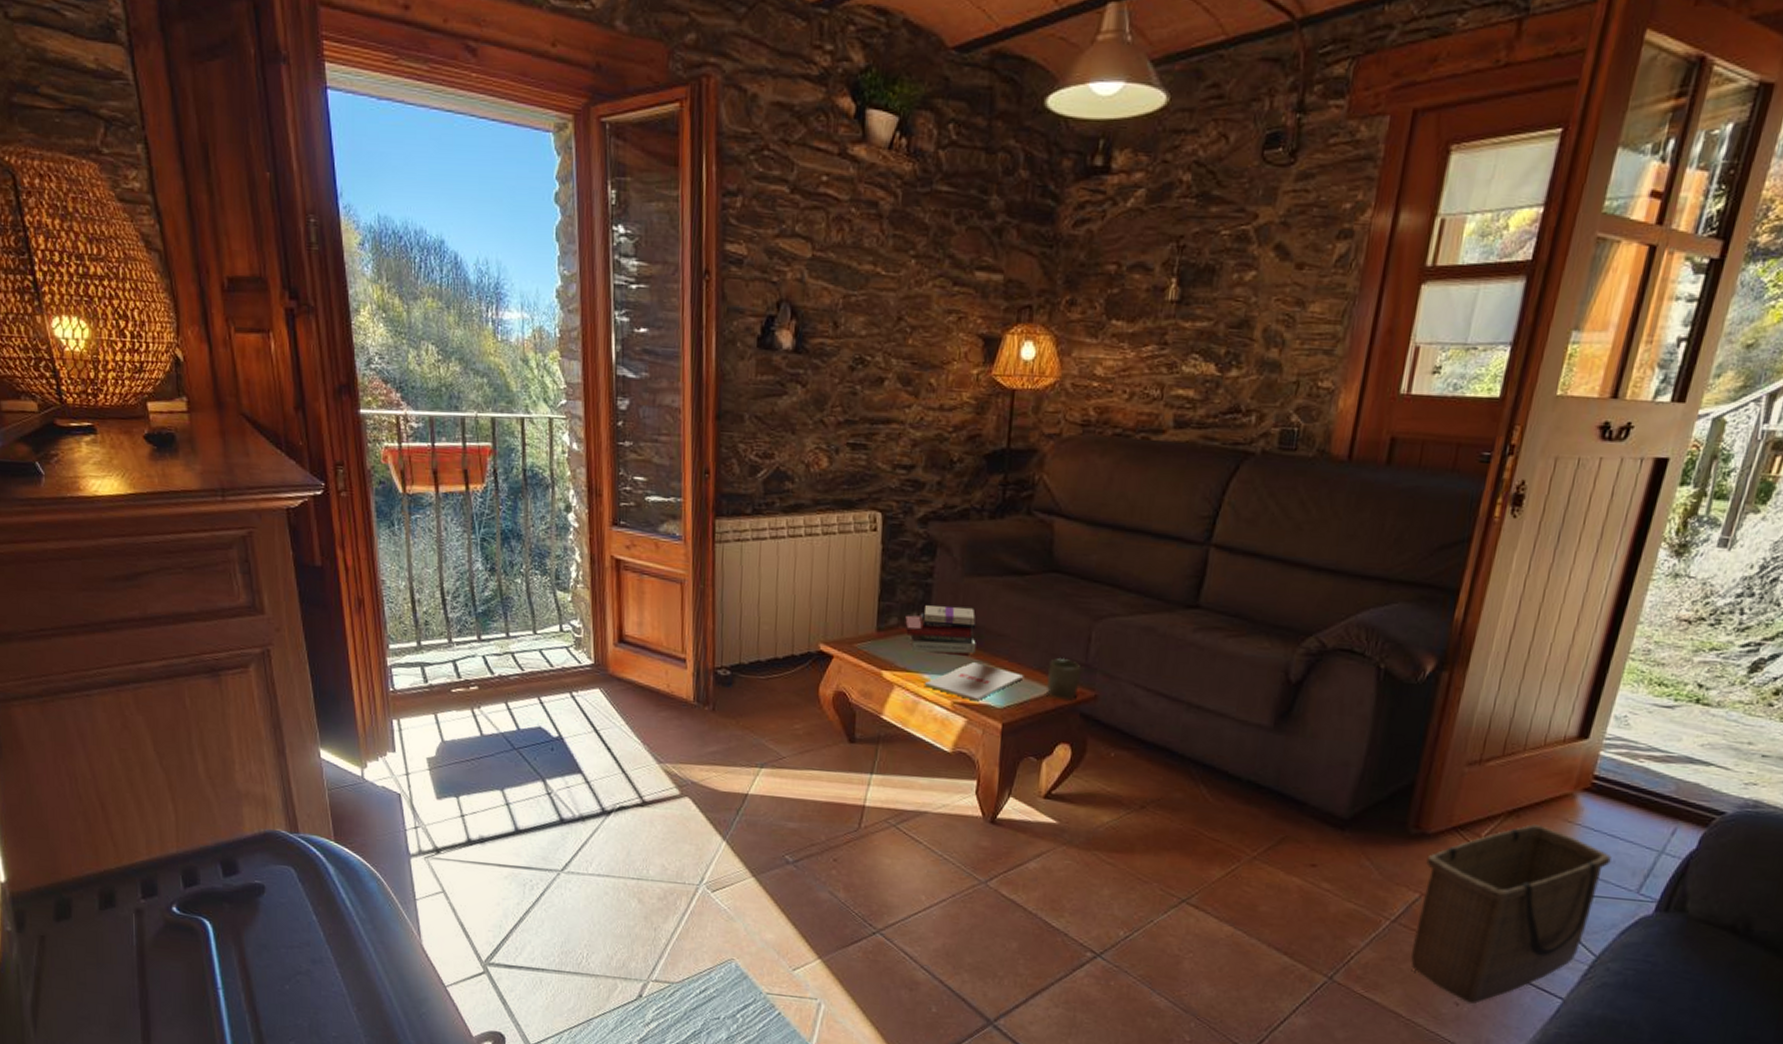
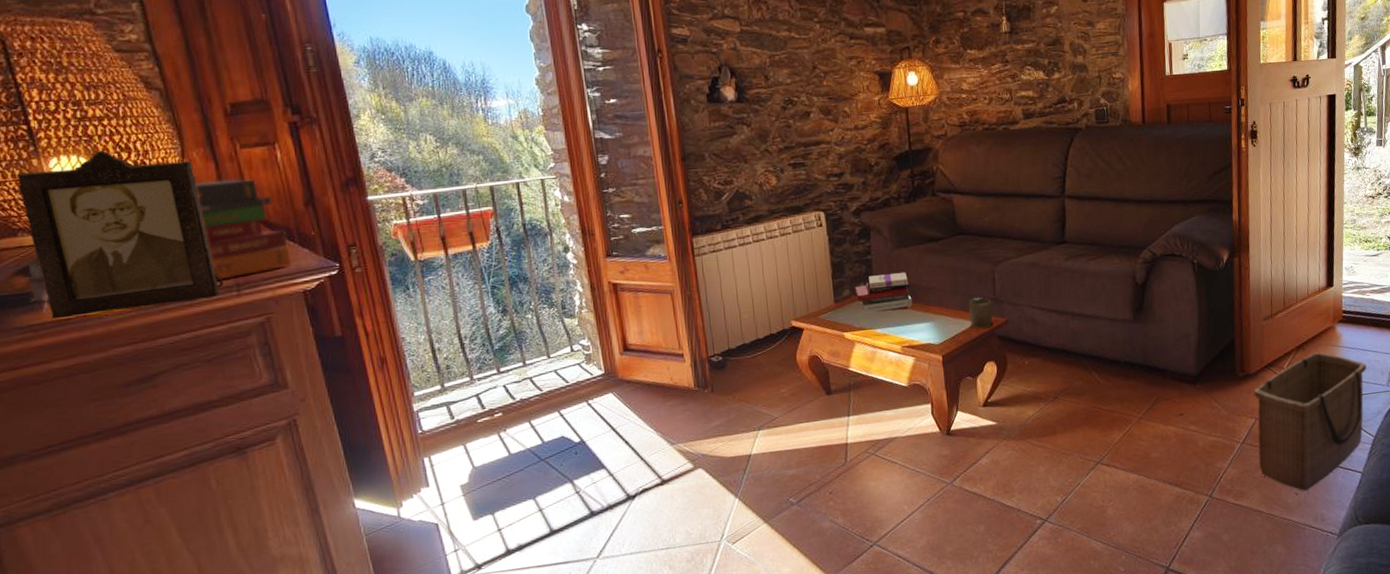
photo frame: none [21,315,209,500] -> present [16,150,224,319]
books: none [24,366,277,482] -> present [22,178,291,302]
magazine: present [924,662,1024,702] -> none [878,312,952,343]

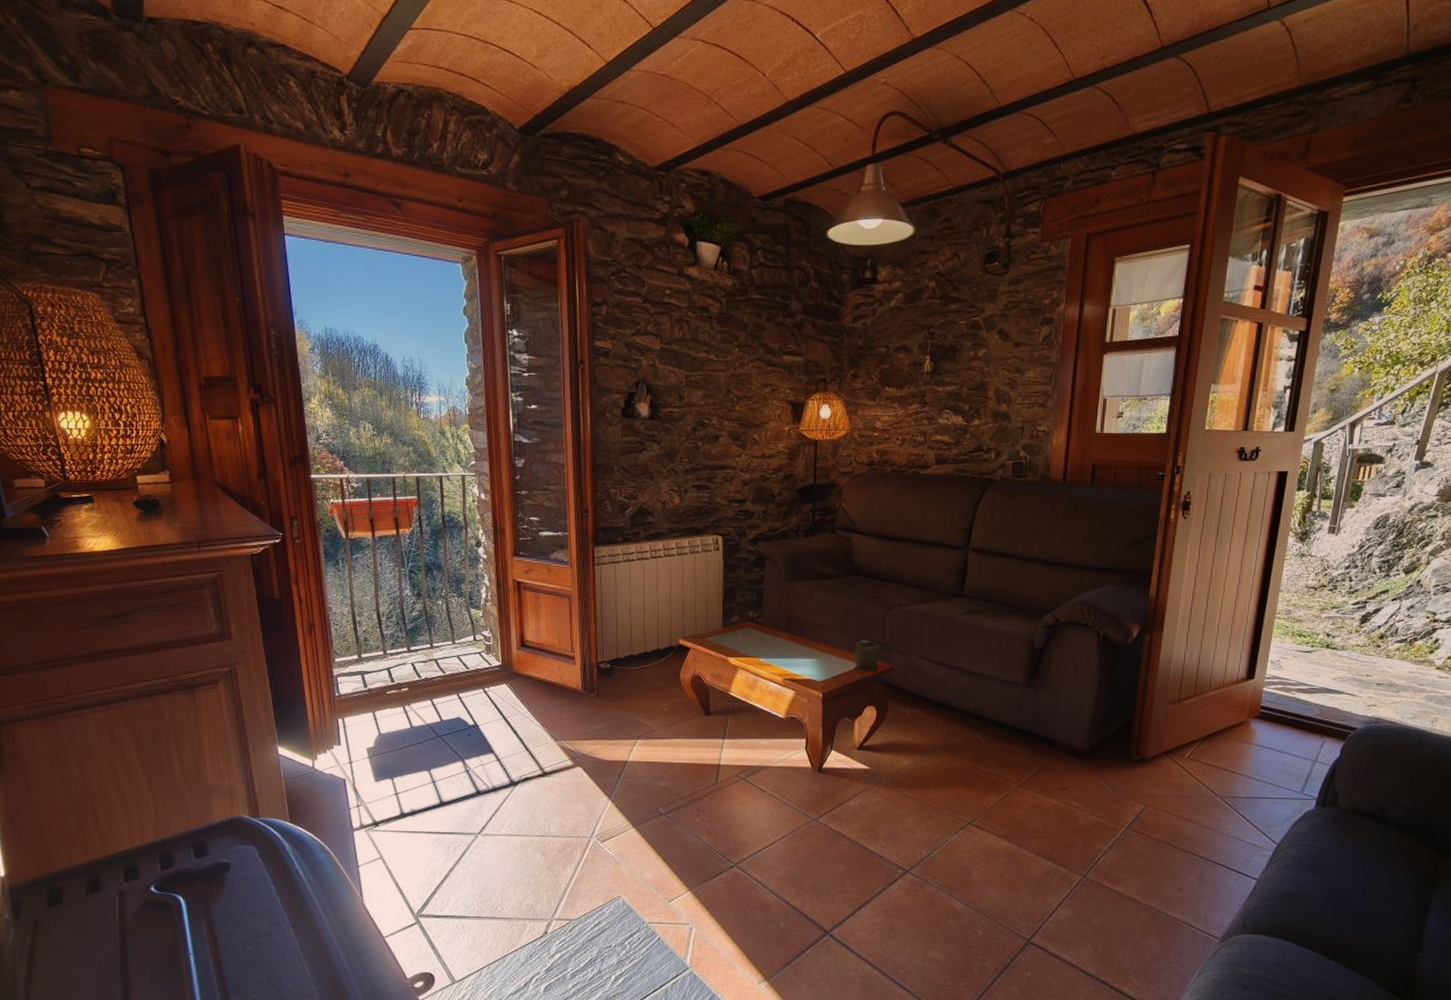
photo frame: present [16,150,224,319] -> none [33,410,187,554]
books: present [22,178,291,302] -> none [33,446,243,538]
books: present [855,272,913,313] -> none [744,605,799,642]
basket: present [1254,352,1367,491] -> none [1143,746,1280,888]

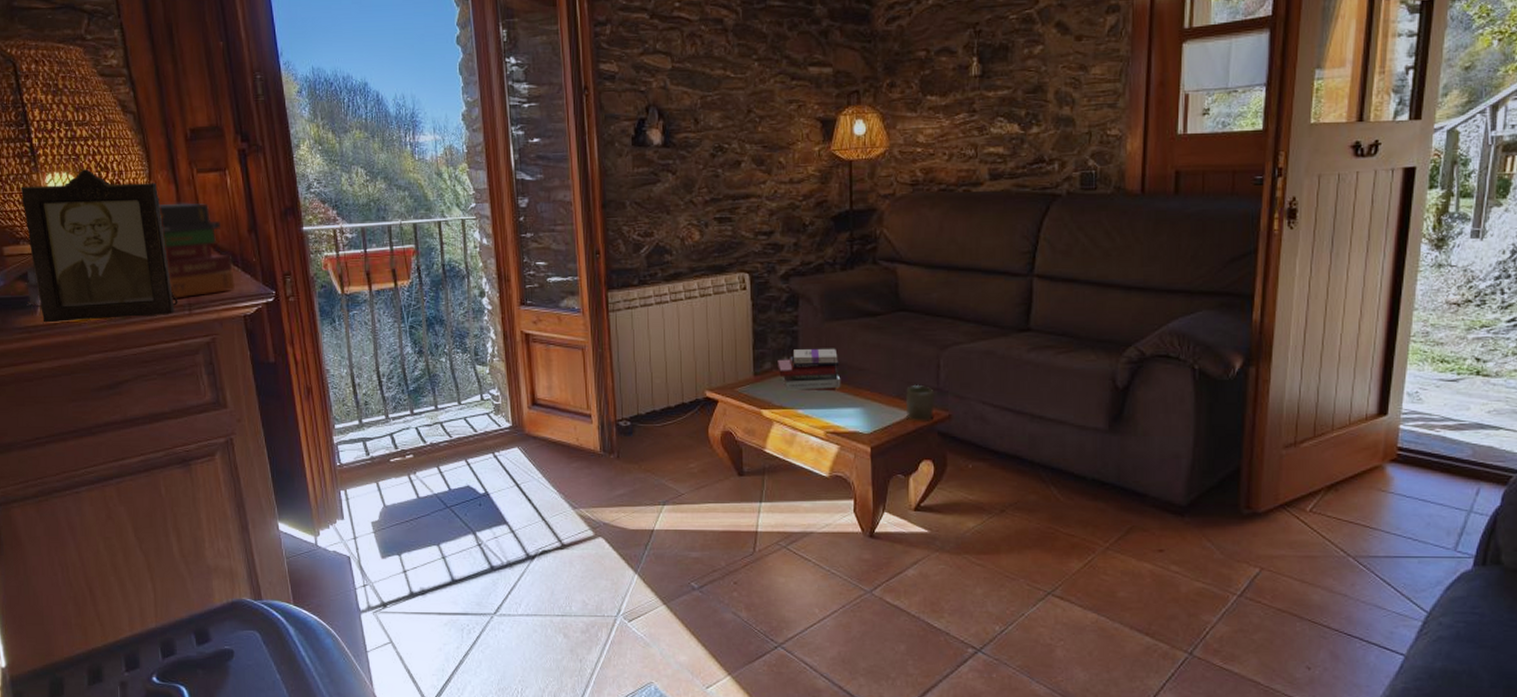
photo frame: none [33,410,187,554] -> present [20,169,178,323]
books: none [33,446,243,538] -> present [23,202,235,307]
books: none [744,605,799,642] -> present [777,348,841,390]

